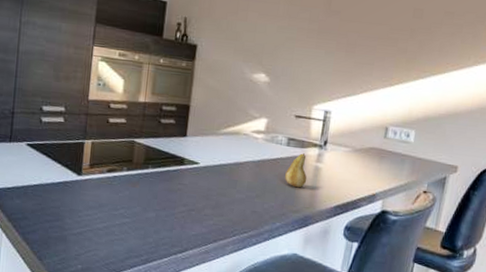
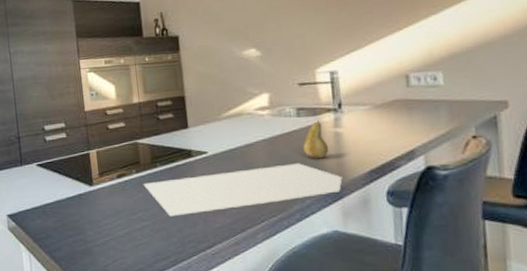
cutting board: none [131,182,312,220] -> present [143,163,343,217]

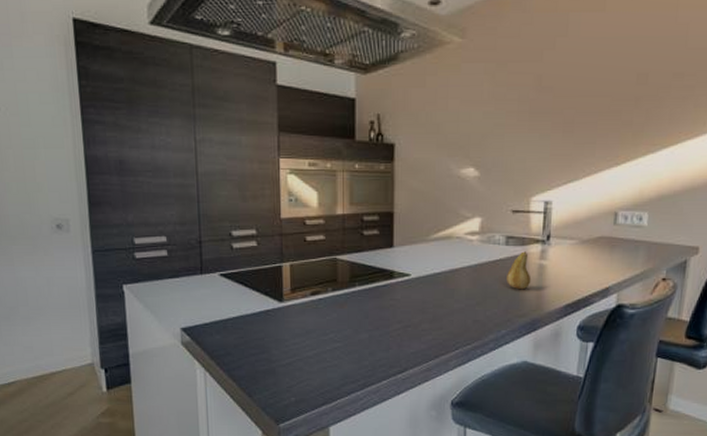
cutting board: present [143,163,343,217] -> none [338,293,540,339]

